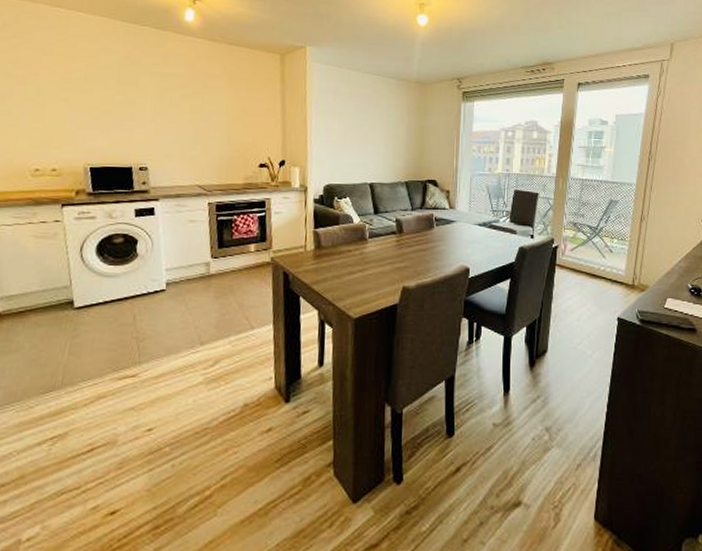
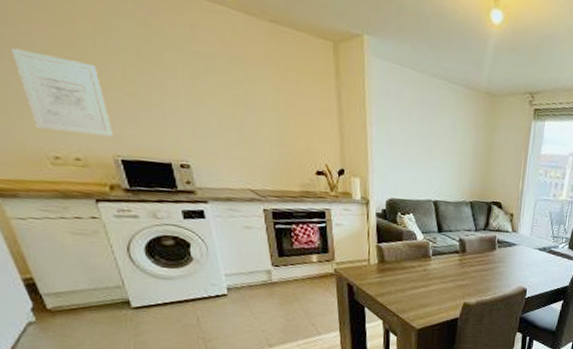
wall art: none [20,85,88,148] -> present [10,48,113,137]

